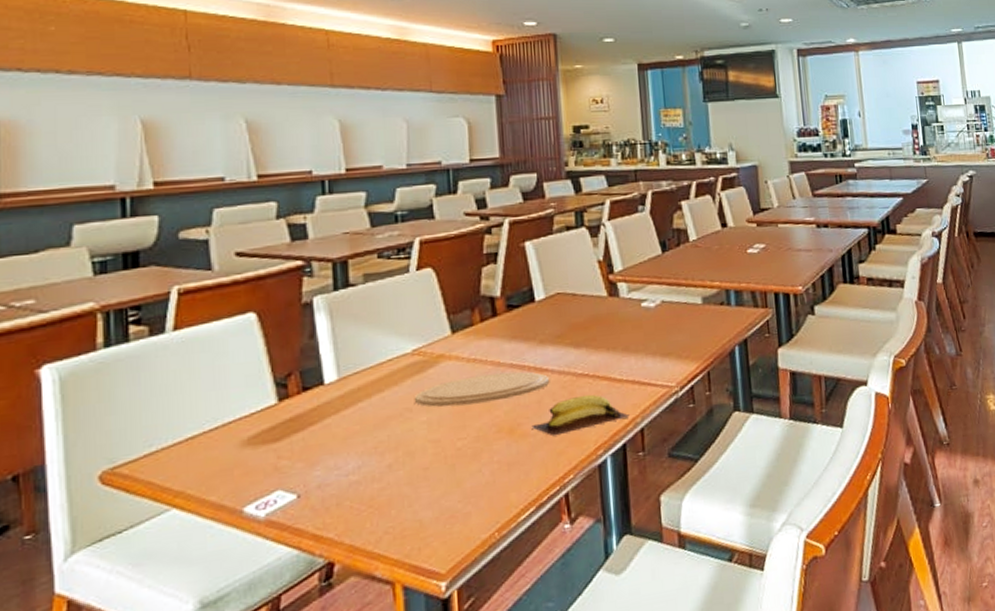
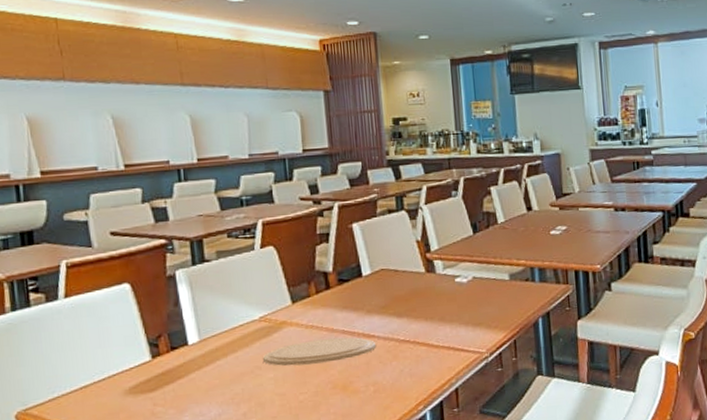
banana: present [531,394,630,436] -> none [361,358,446,393]

